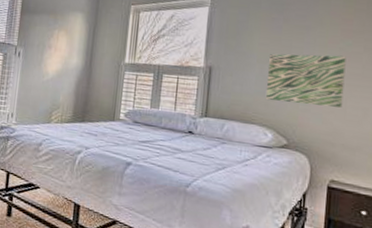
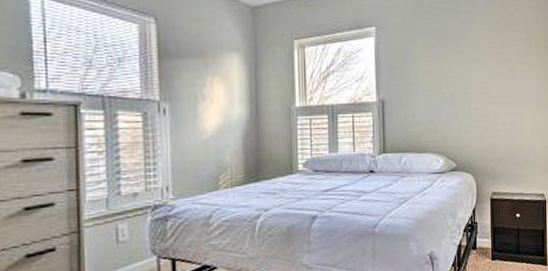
wall art: present [265,54,346,108] -> none [434,76,495,128]

